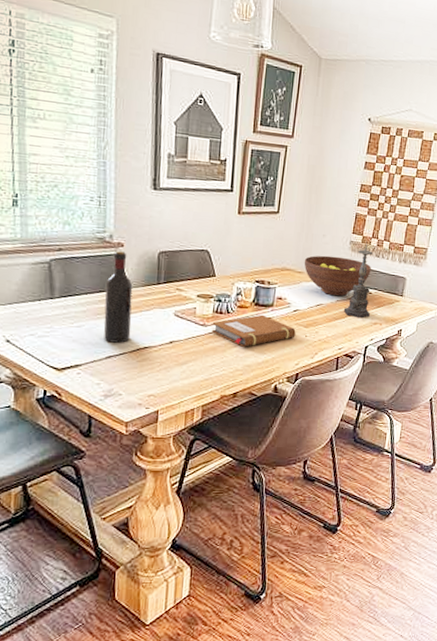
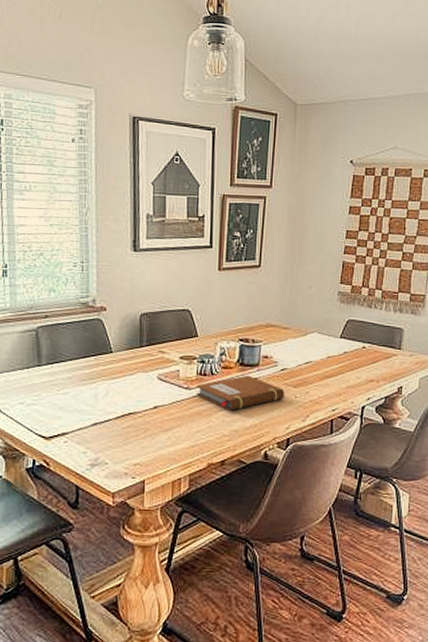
wine bottle: present [103,251,133,343] -> none [89,315,116,410]
fruit bowl: present [304,255,371,297] -> none [289,308,363,352]
candle holder: present [343,240,373,319] -> none [335,290,365,376]

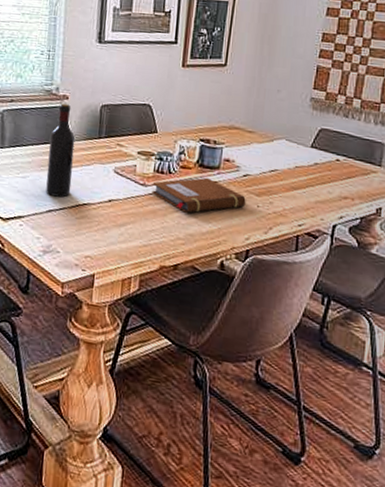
wine bottle: none [89,315,116,410] -> present [46,103,76,198]

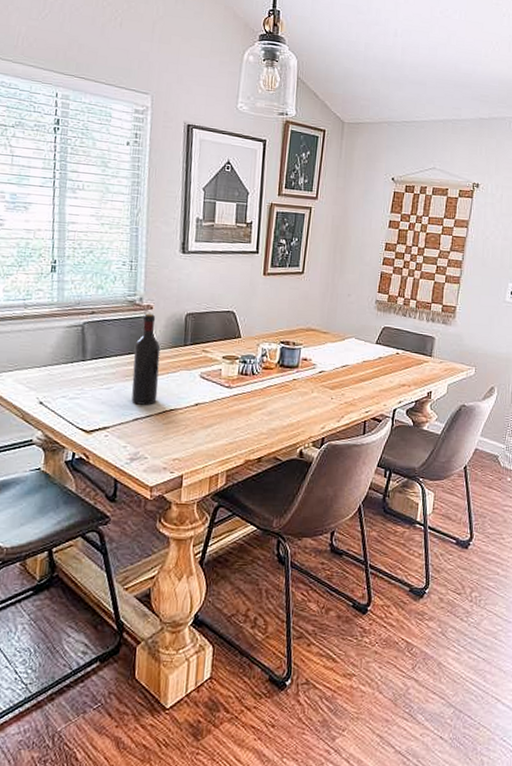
notebook: present [152,177,246,213] -> none [236,376,322,410]

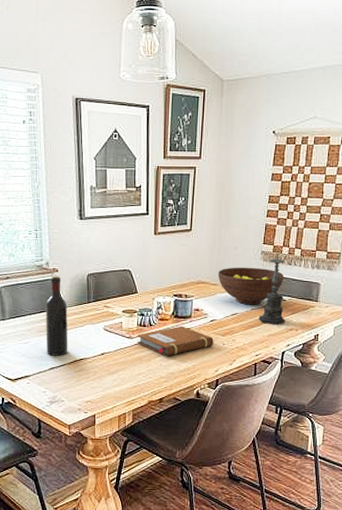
notebook: none [236,376,322,410] -> present [137,326,214,356]
fruit bowl: none [329,315,398,357] -> present [218,267,284,305]
candle holder: none [370,299,400,380] -> present [258,249,285,325]

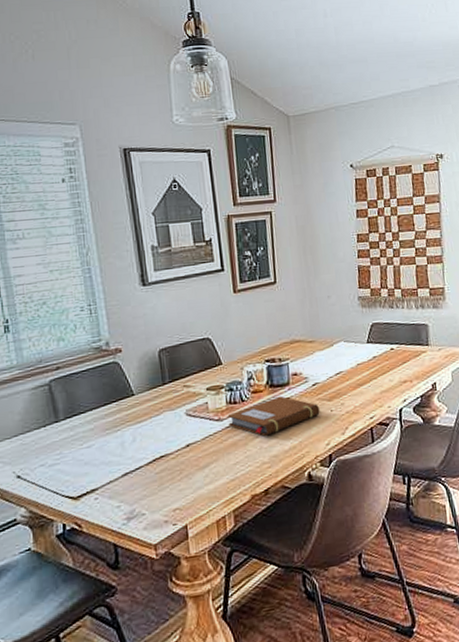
wine bottle: present [45,276,68,356] -> none [109,357,144,459]
fruit bowl: present [218,267,284,305] -> none [313,315,388,360]
candle holder: present [258,249,285,325] -> none [366,292,397,380]

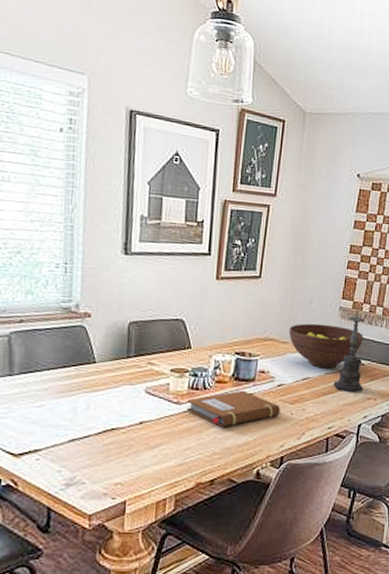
fruit bowl: none [313,315,388,360] -> present [289,323,363,369]
candle holder: none [366,292,397,380] -> present [333,306,366,393]

